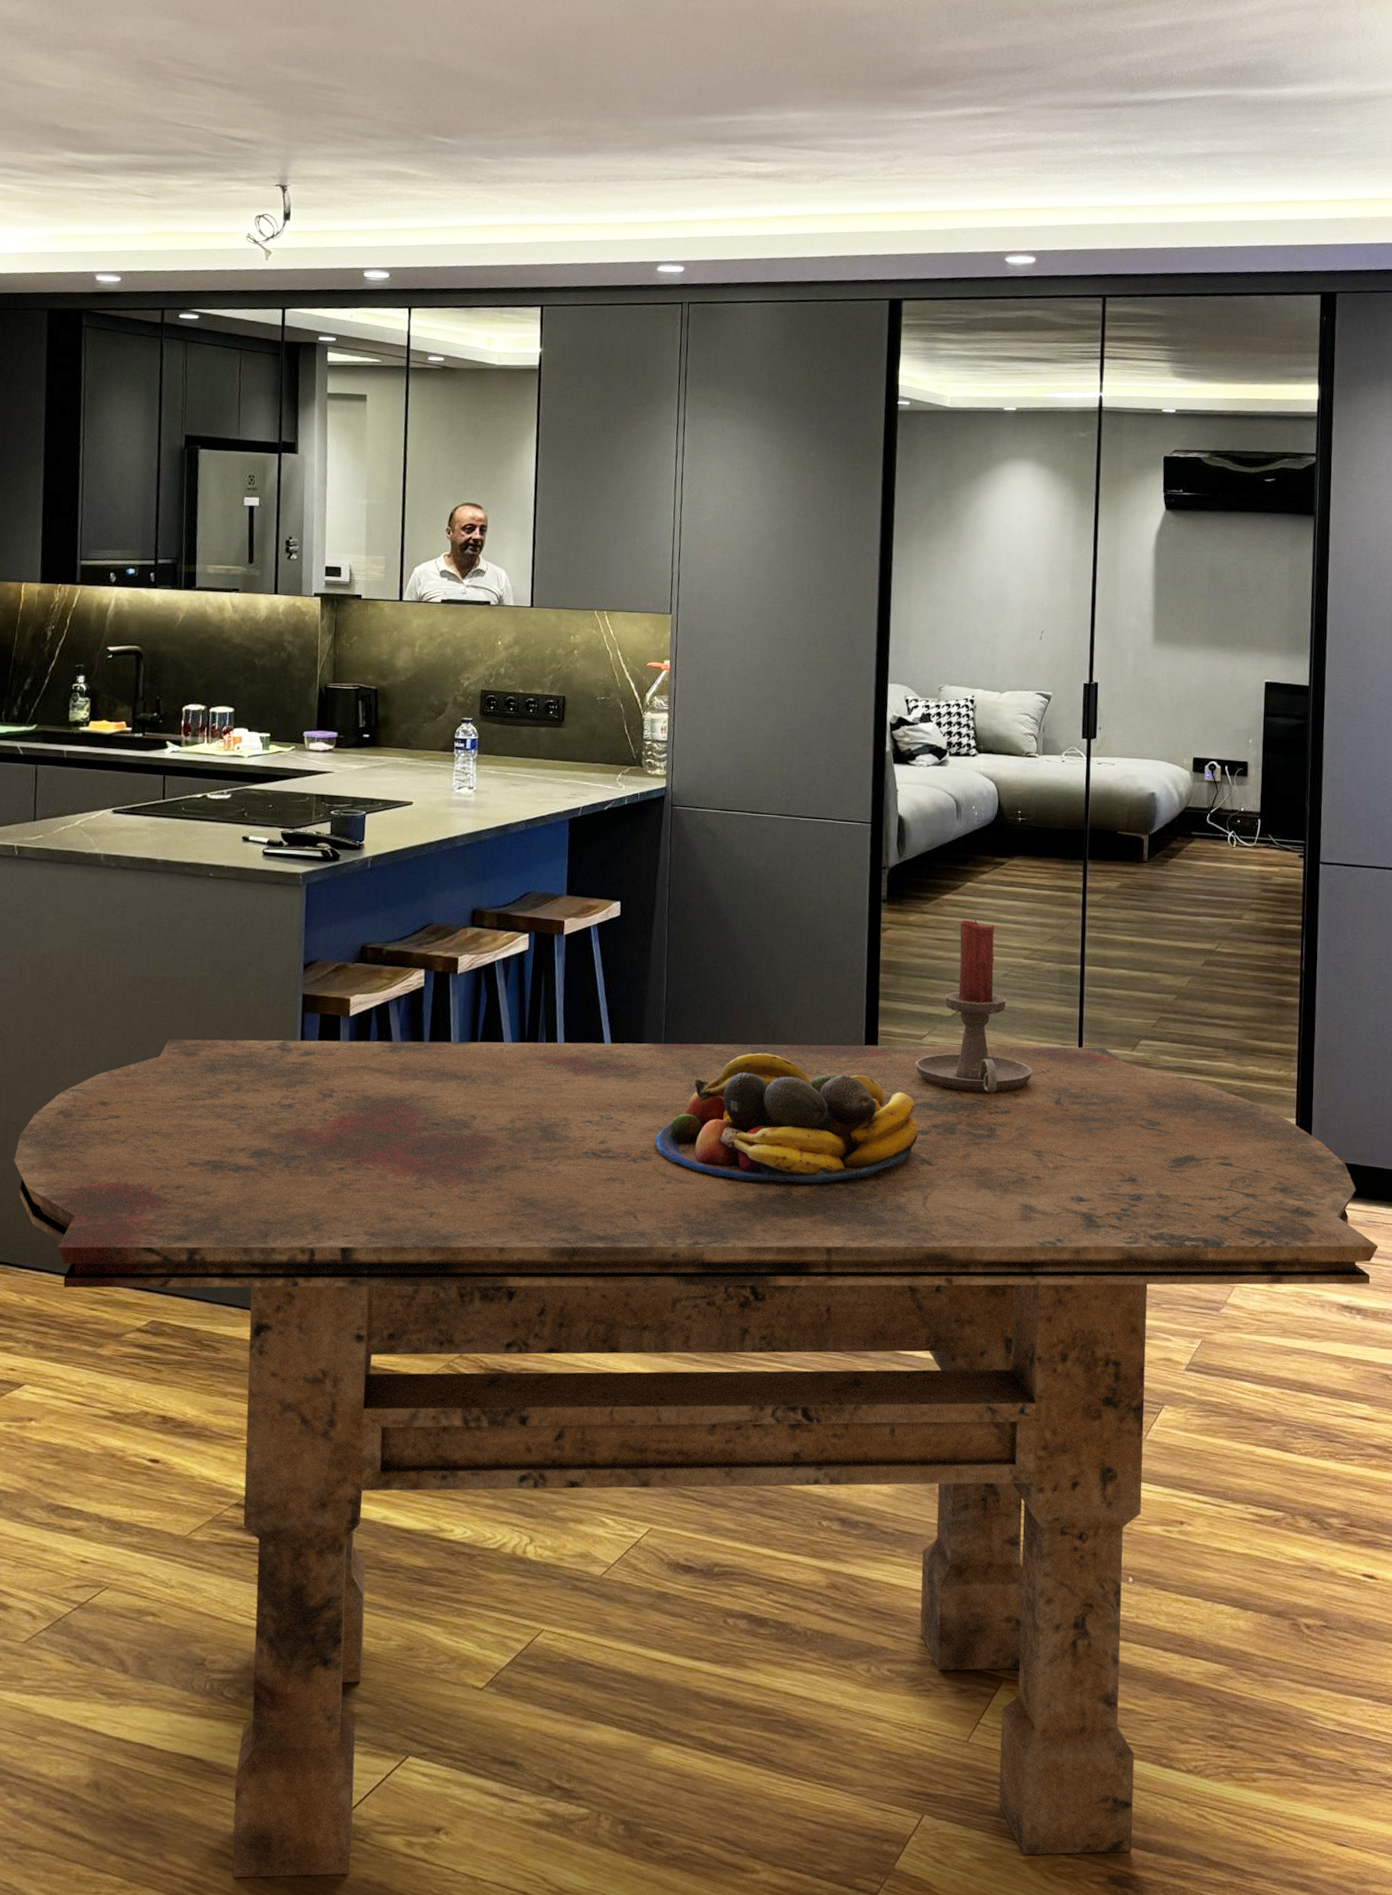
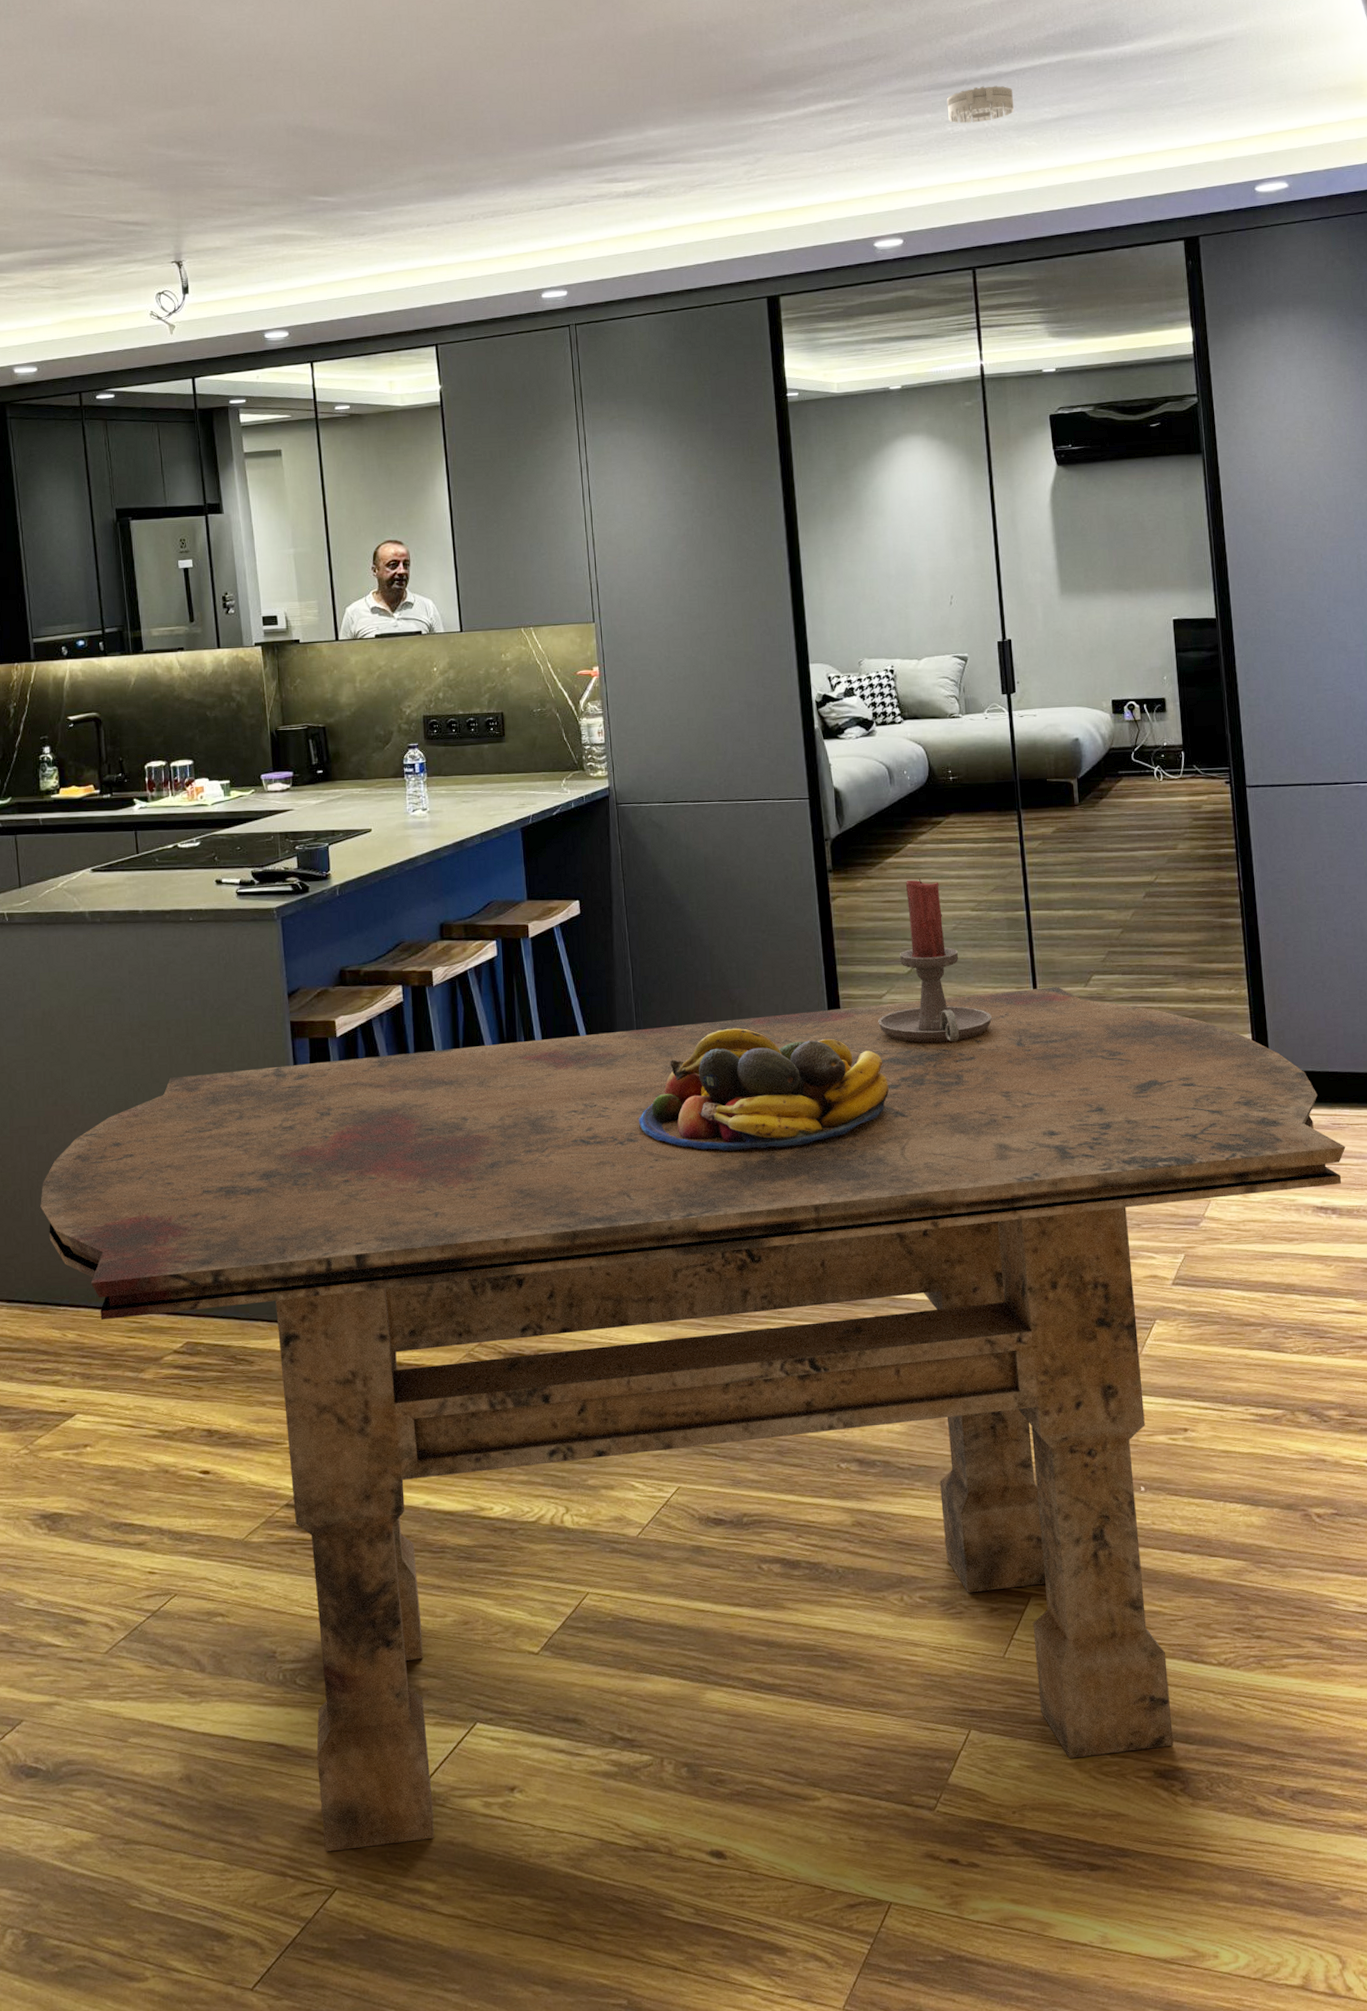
smoke detector: none [1096,111,1165,148] -> present [946,85,1015,124]

